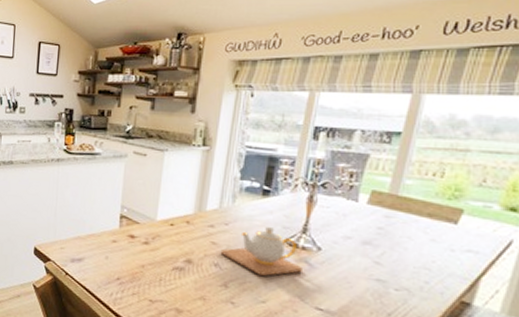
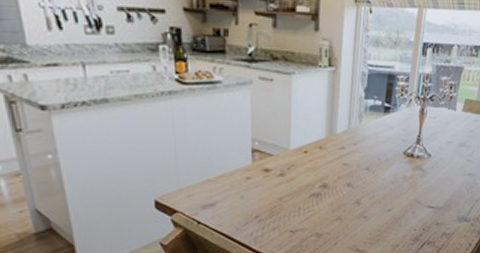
teapot: present [220,226,302,276] -> none [352,141,418,187]

